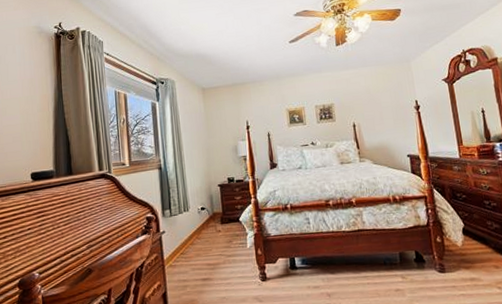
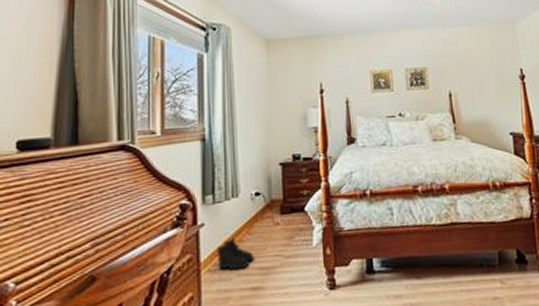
boots: none [175,242,203,266] -> present [217,238,254,271]

